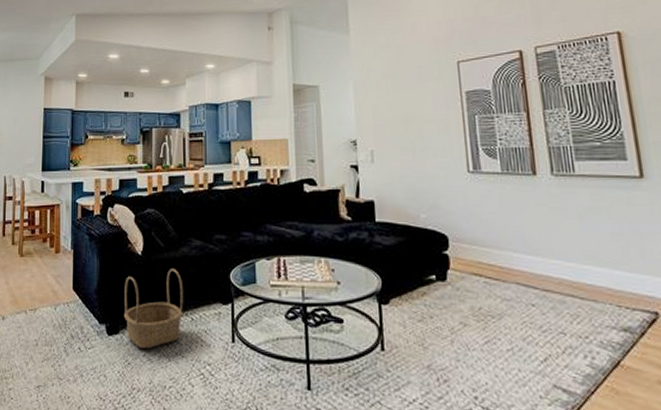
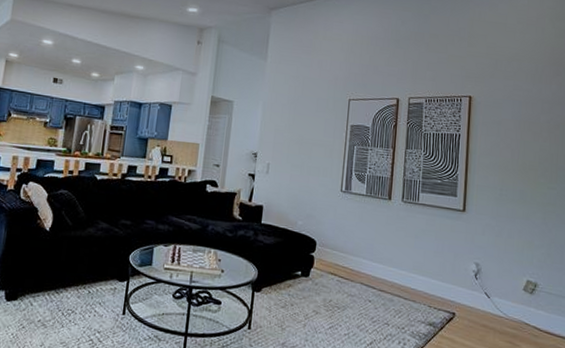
basket: present [124,268,184,349] -> none [25,246,85,316]

